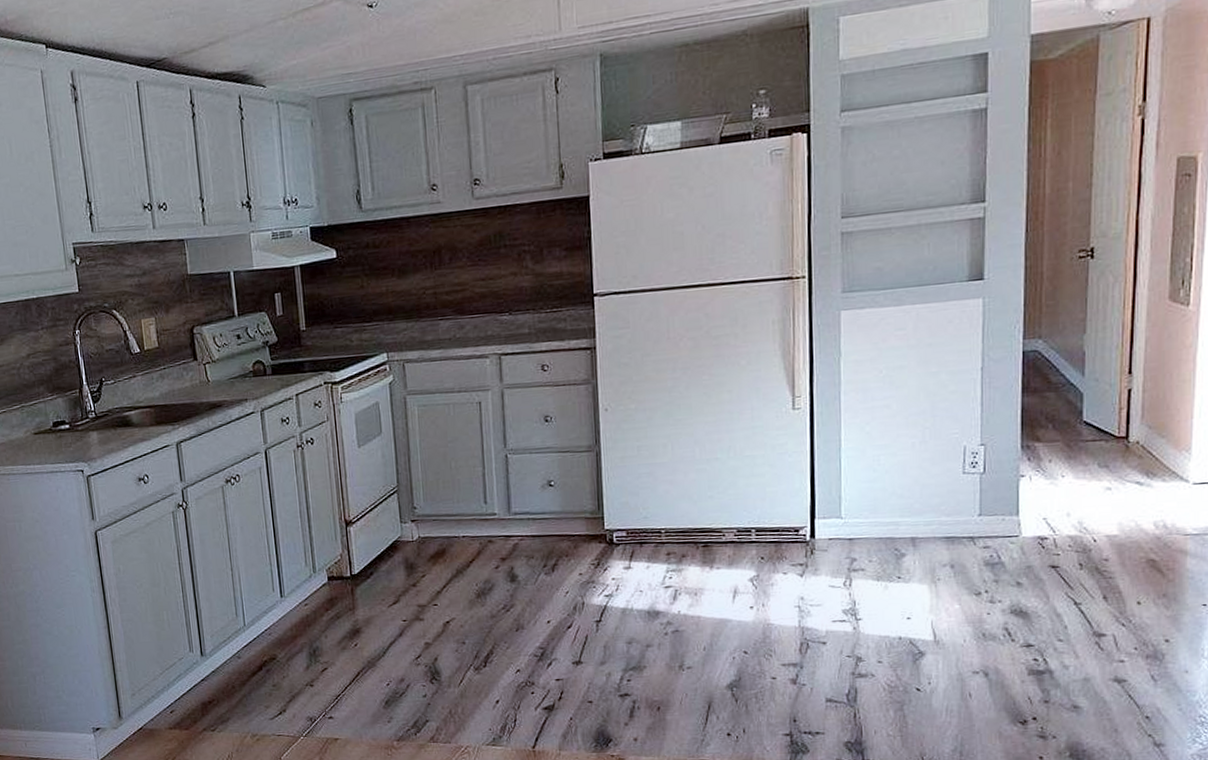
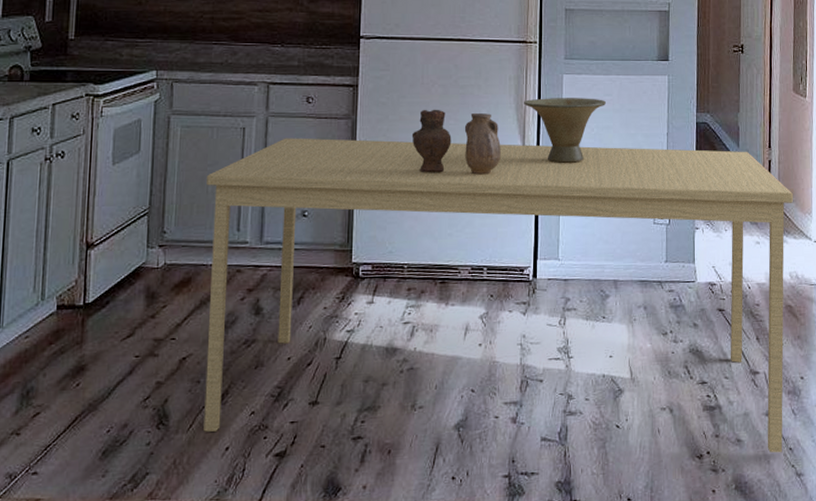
dining table: none [449,380,1164,721] -> present [203,138,794,453]
vase: none [660,364,766,435] -> present [411,109,501,175]
bowl: none [790,335,897,413] -> present [523,98,606,163]

